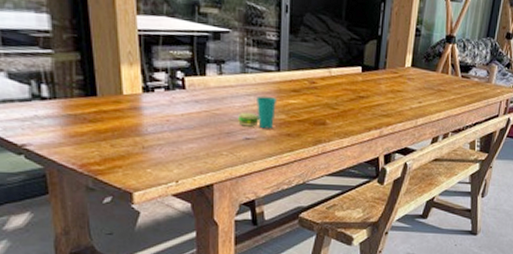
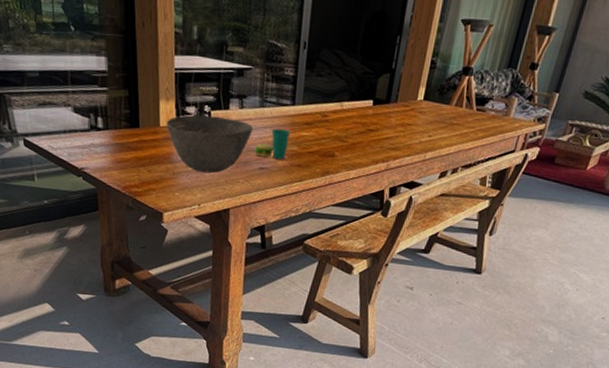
bowl: none [130,81,234,146] -> present [166,115,253,174]

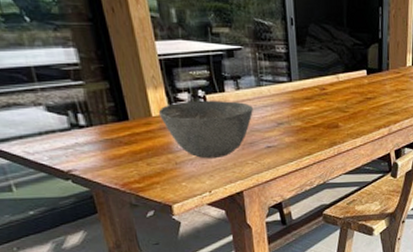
cup: present [254,128,290,160] -> none [258,105,292,136]

